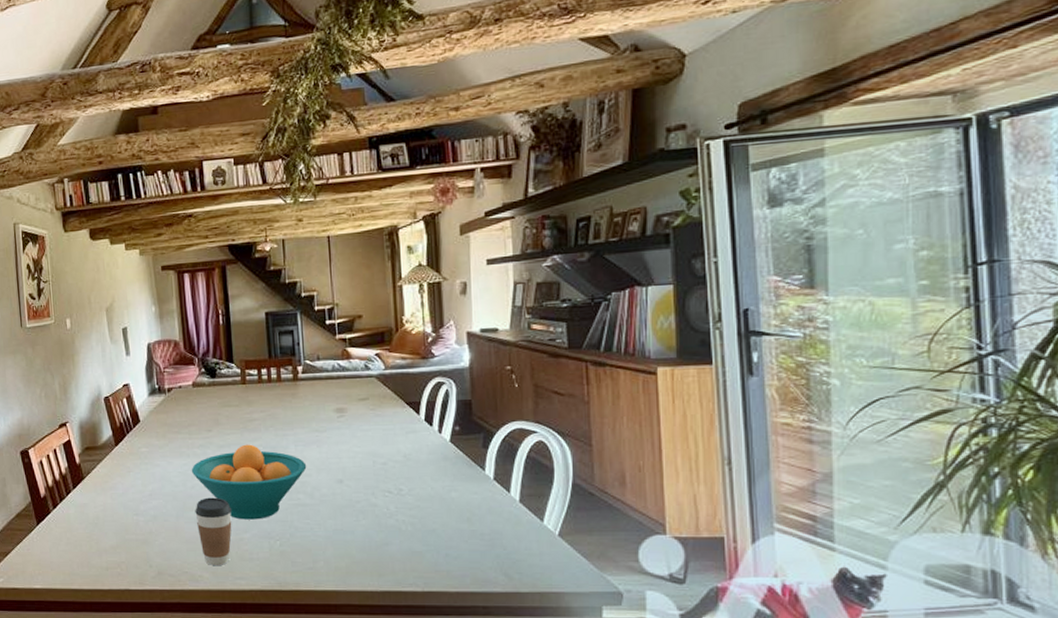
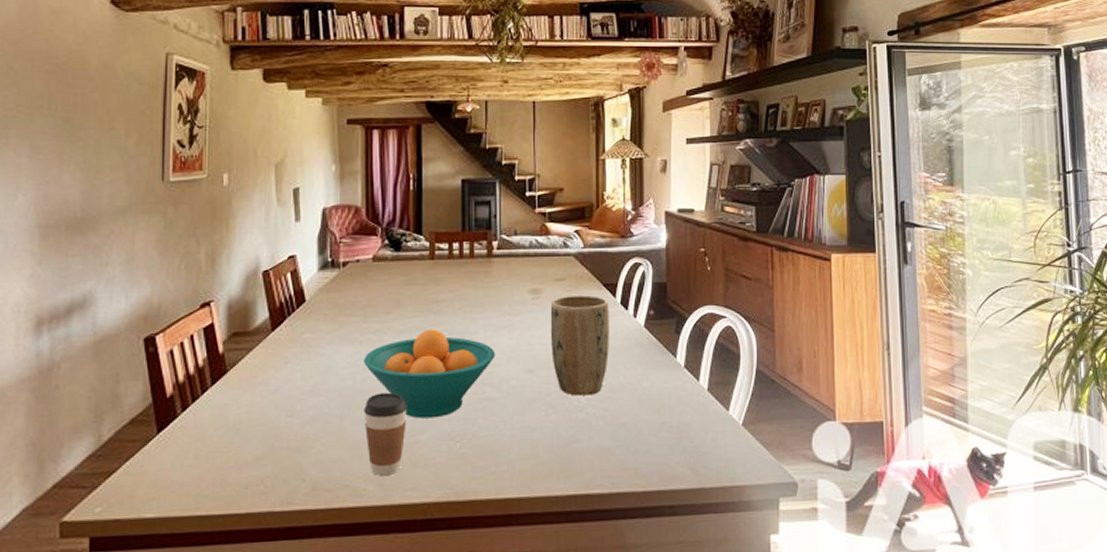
plant pot: none [355,413,416,504] -> present [550,295,609,396]

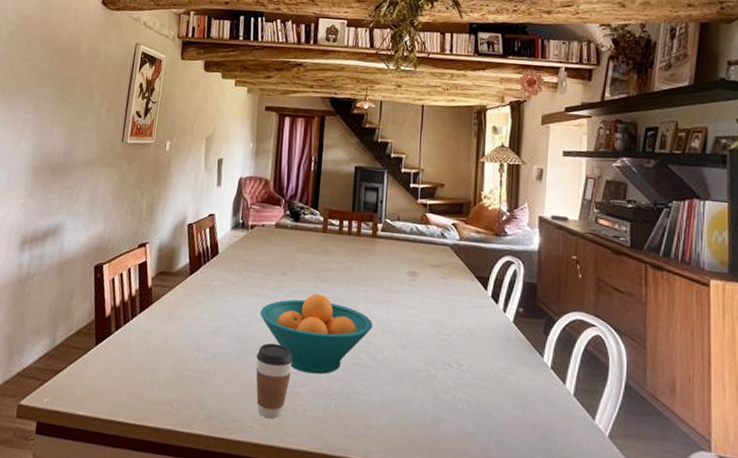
plant pot: present [550,295,609,396] -> none [423,282,480,380]

